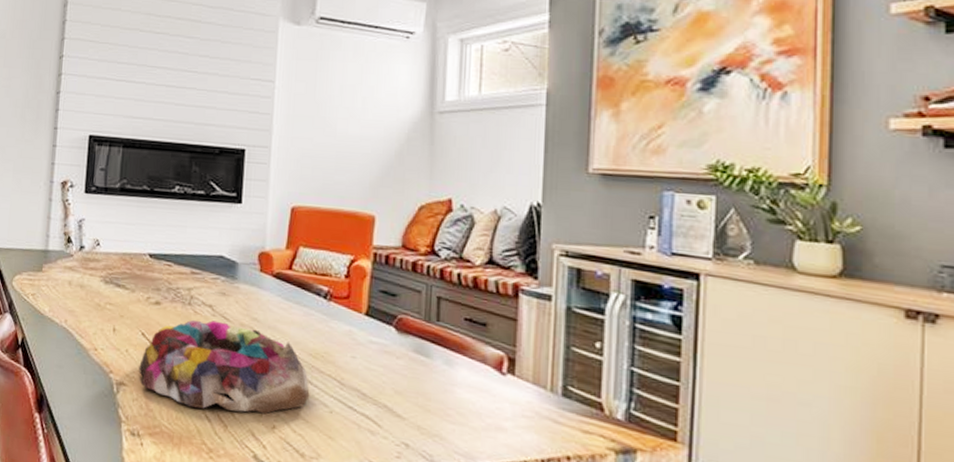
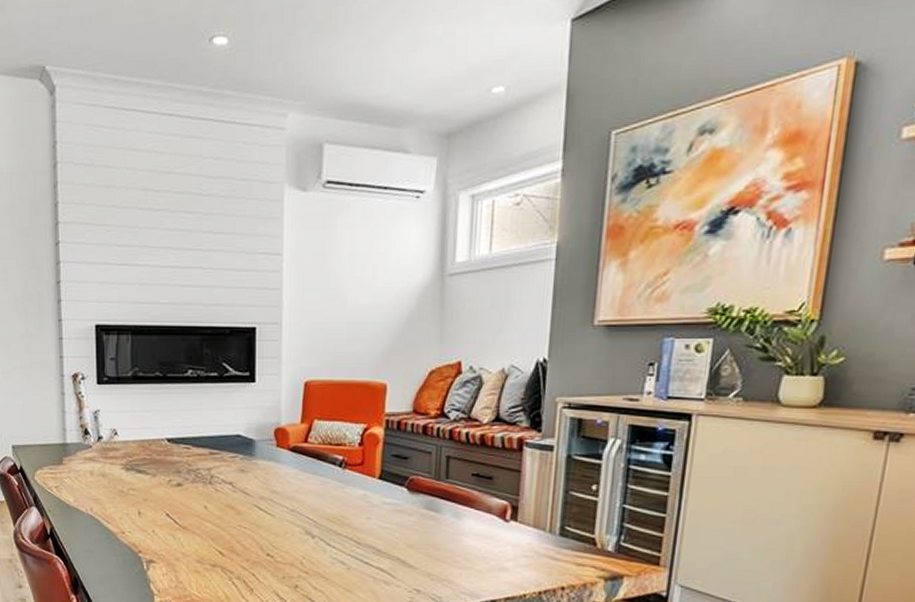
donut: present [139,320,310,415] -> none [166,496,329,577]

